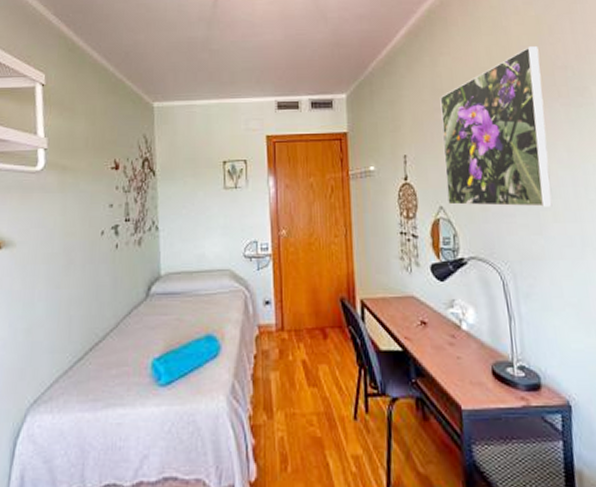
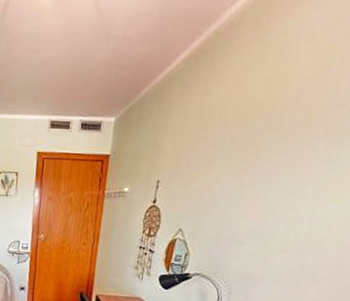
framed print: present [440,46,553,207] -> none [188,79,321,240]

